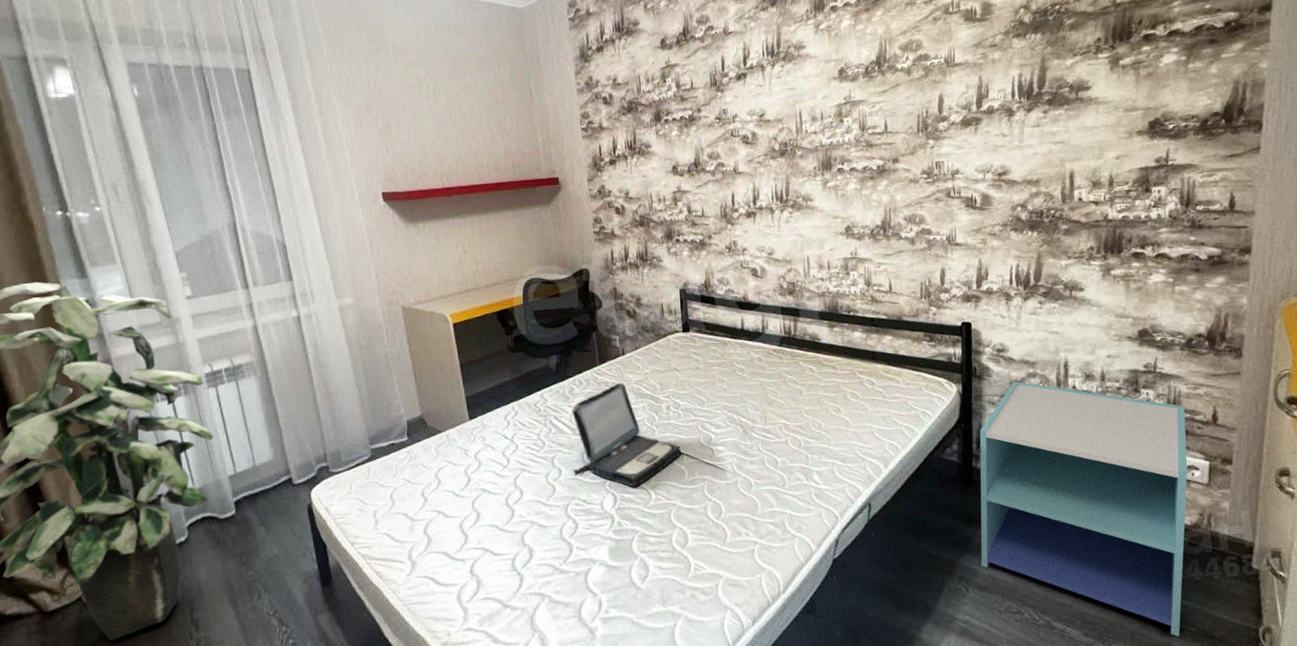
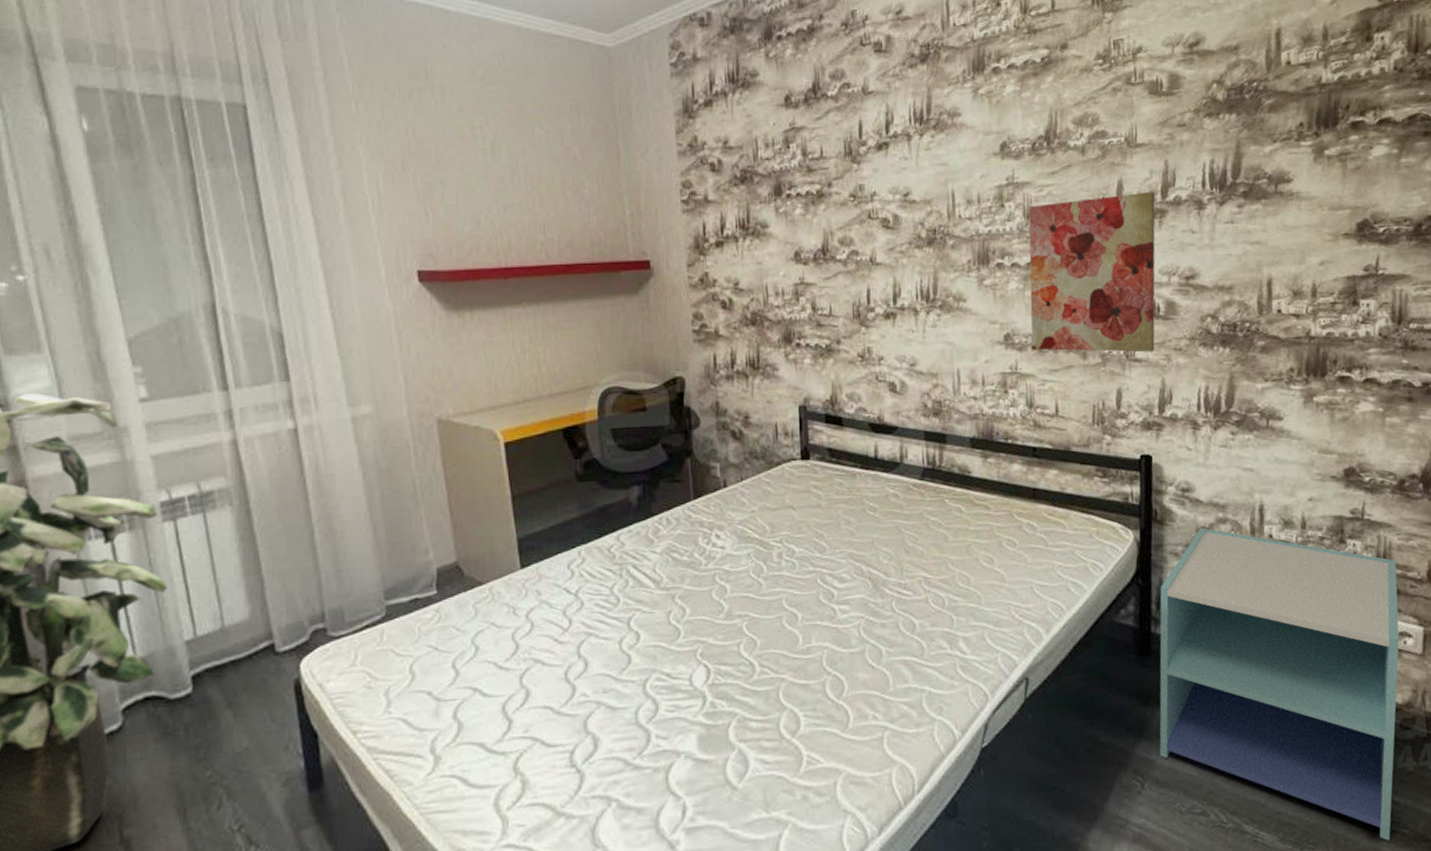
laptop: present [571,382,681,487] -> none [655,522,795,657]
wall art: none [863,103,973,239] -> present [1028,191,1155,353]

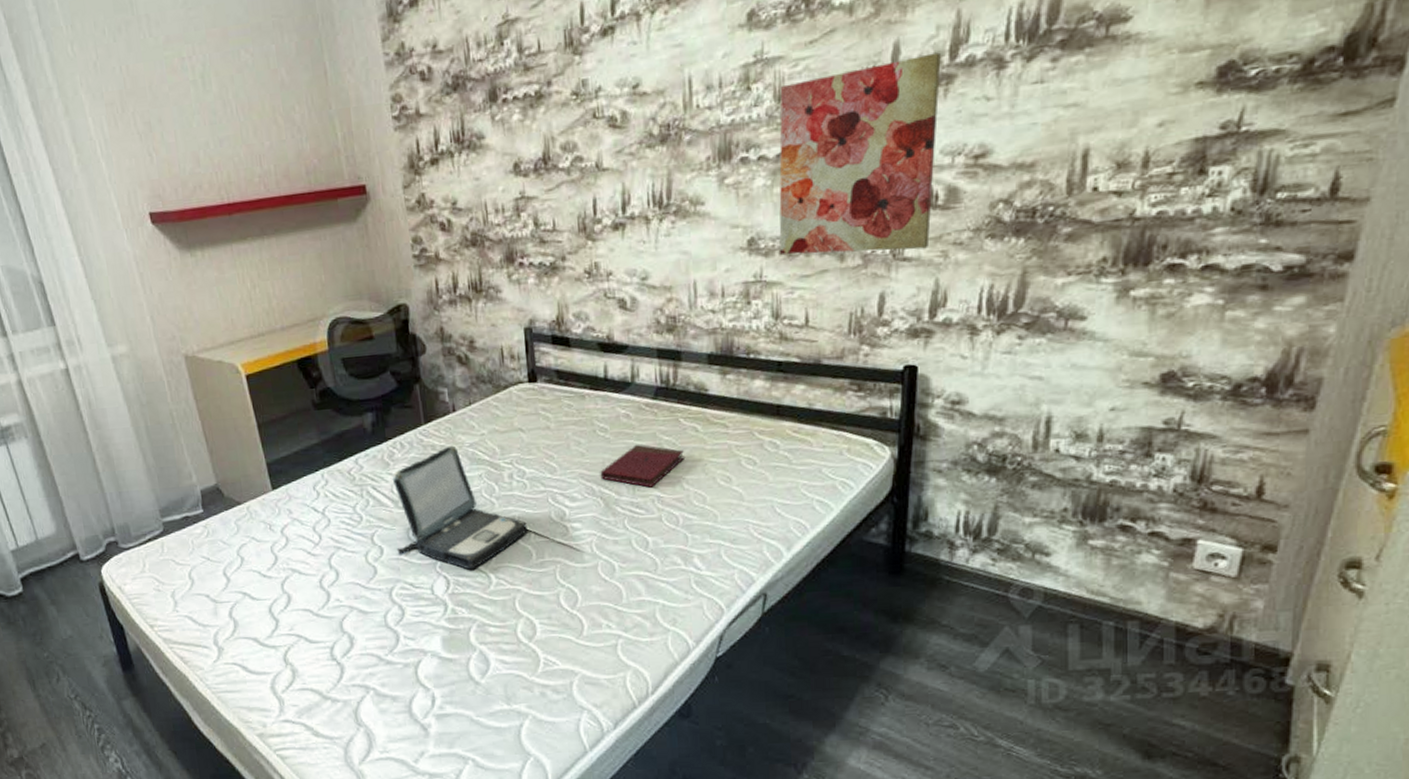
laptop: none [655,522,795,657] -> present [391,445,527,570]
book: none [869,524,951,568] -> present [600,444,686,488]
nightstand: present [1159,527,1400,841] -> none [907,442,1218,763]

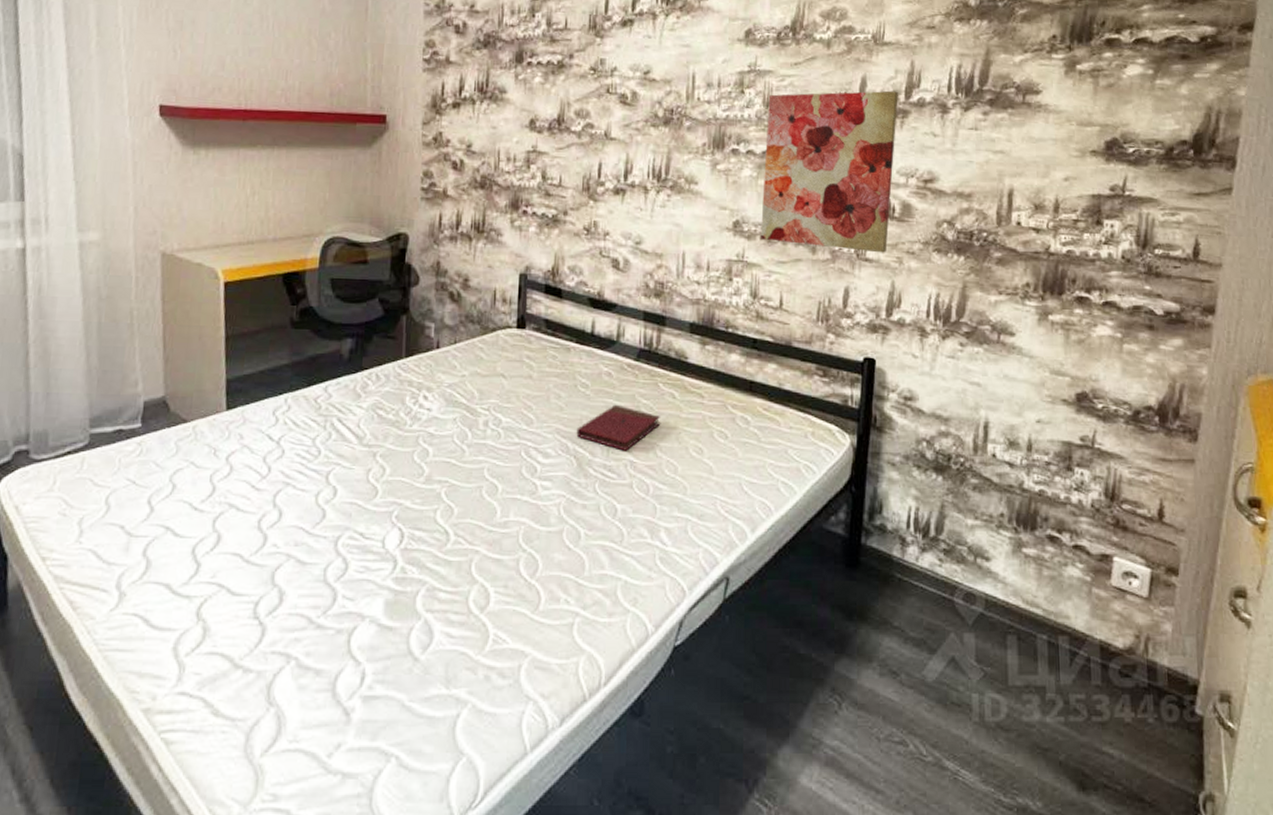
laptop: present [391,445,527,570] -> none [352,383,496,523]

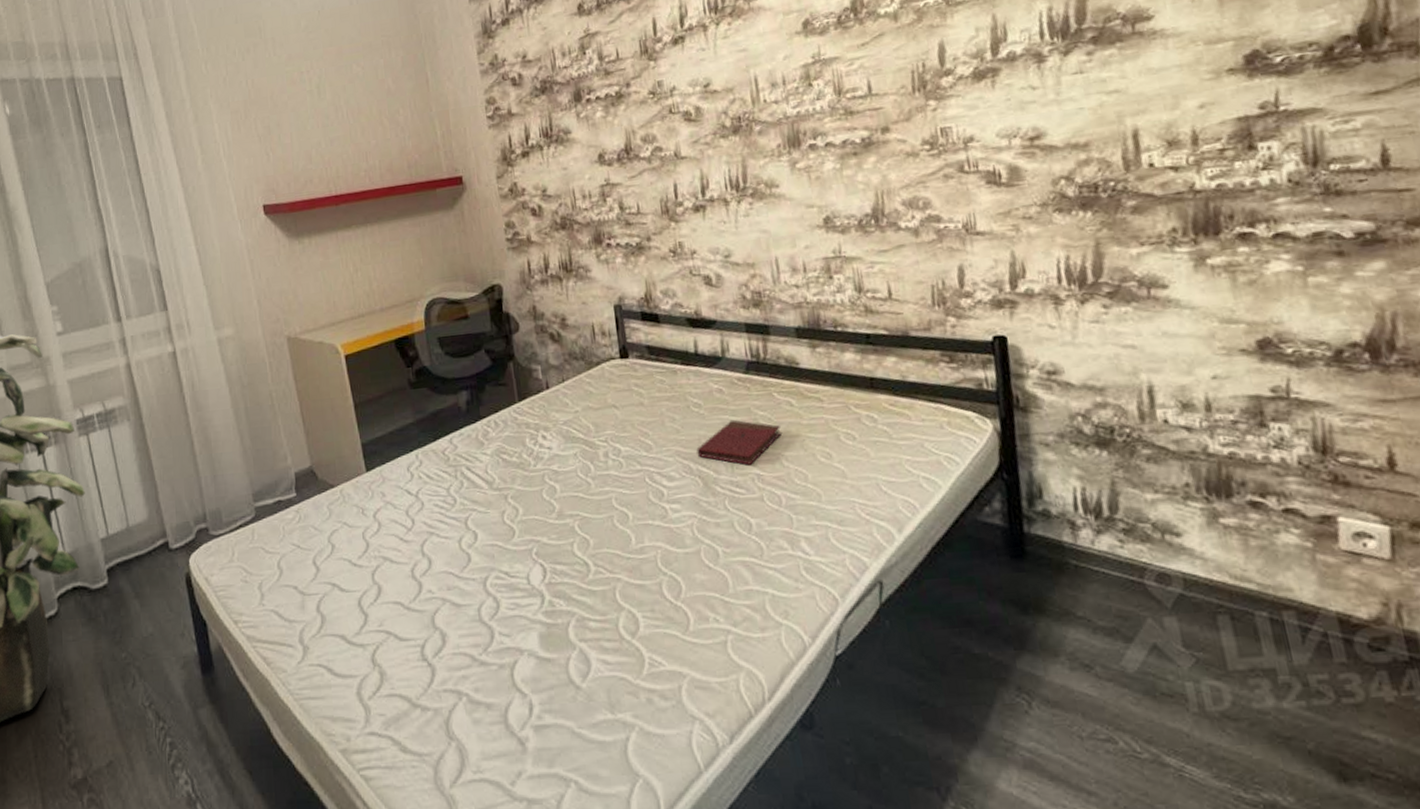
wall art: present [761,90,898,253] -> none [839,50,999,231]

